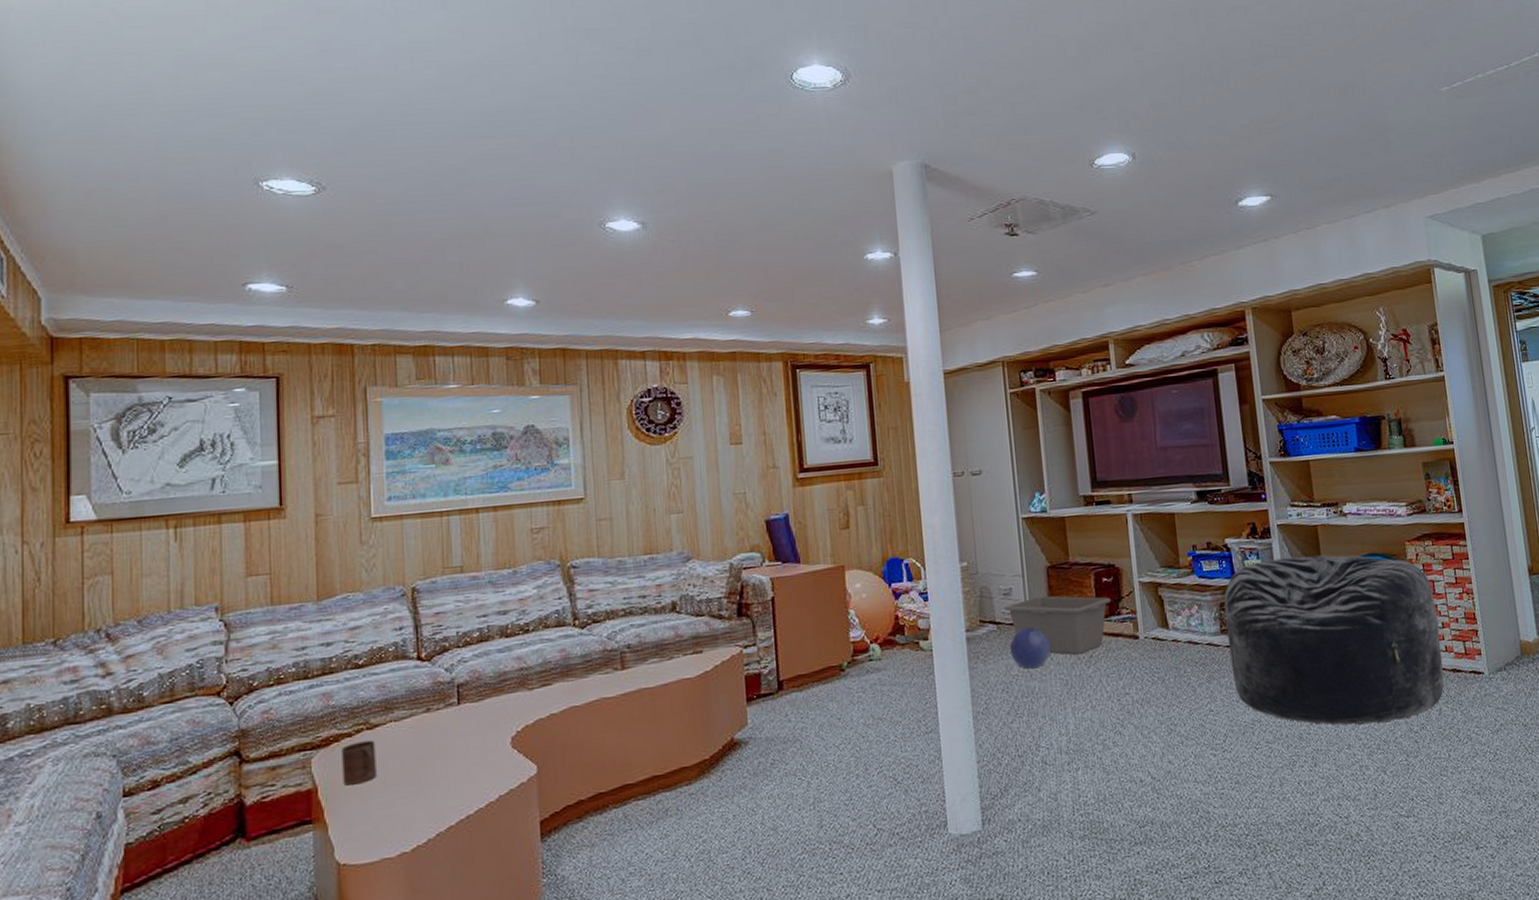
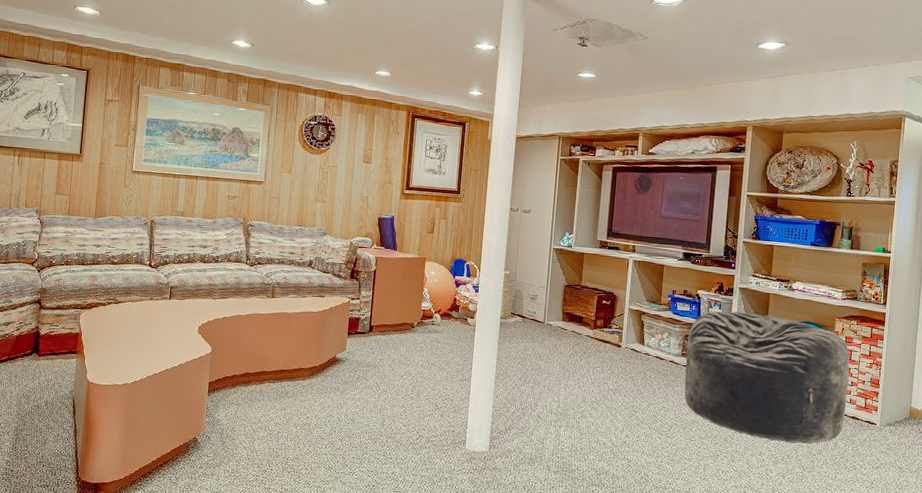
cup: present [342,740,377,786] -> none [97,310,118,336]
storage bin: present [1004,596,1111,656] -> none [529,304,606,350]
ball: present [1009,627,1052,670] -> none [528,324,558,353]

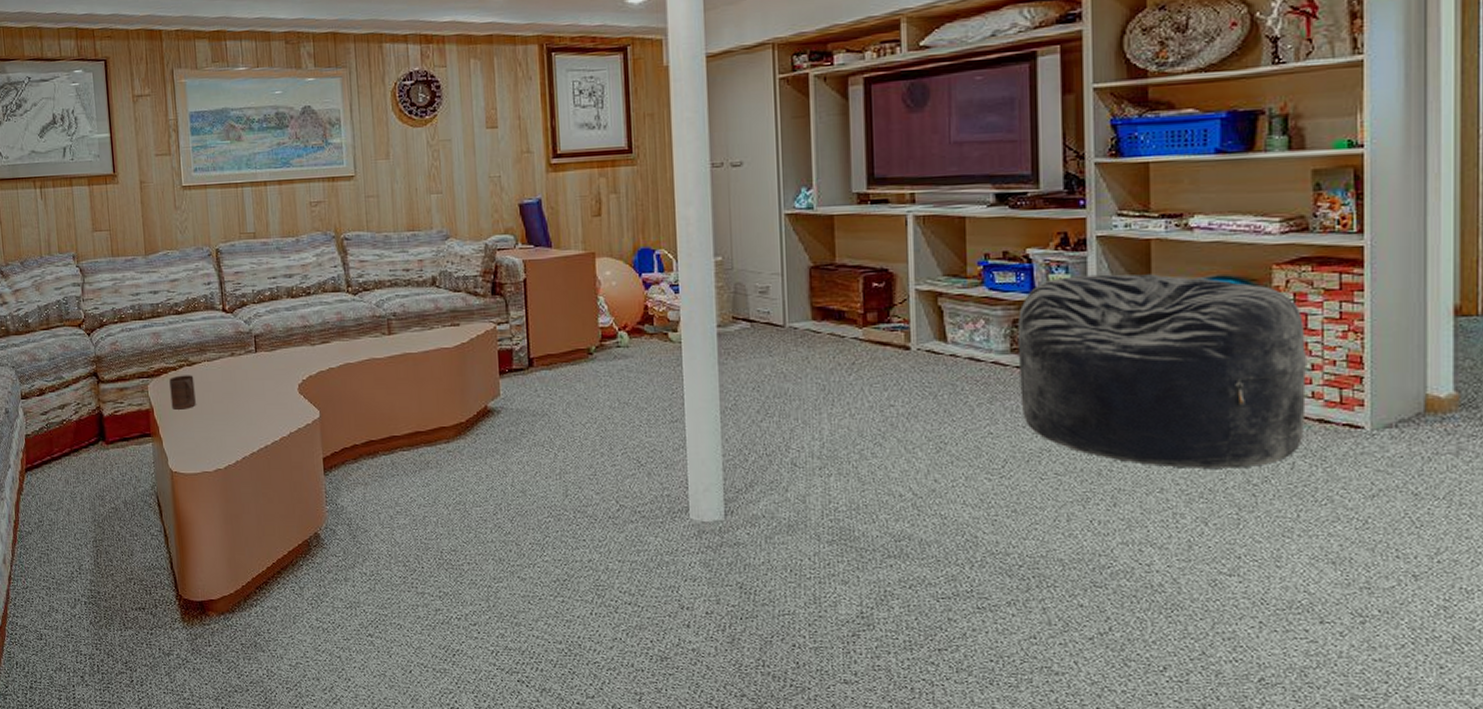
cup: none [97,310,118,336] -> present [169,375,196,410]

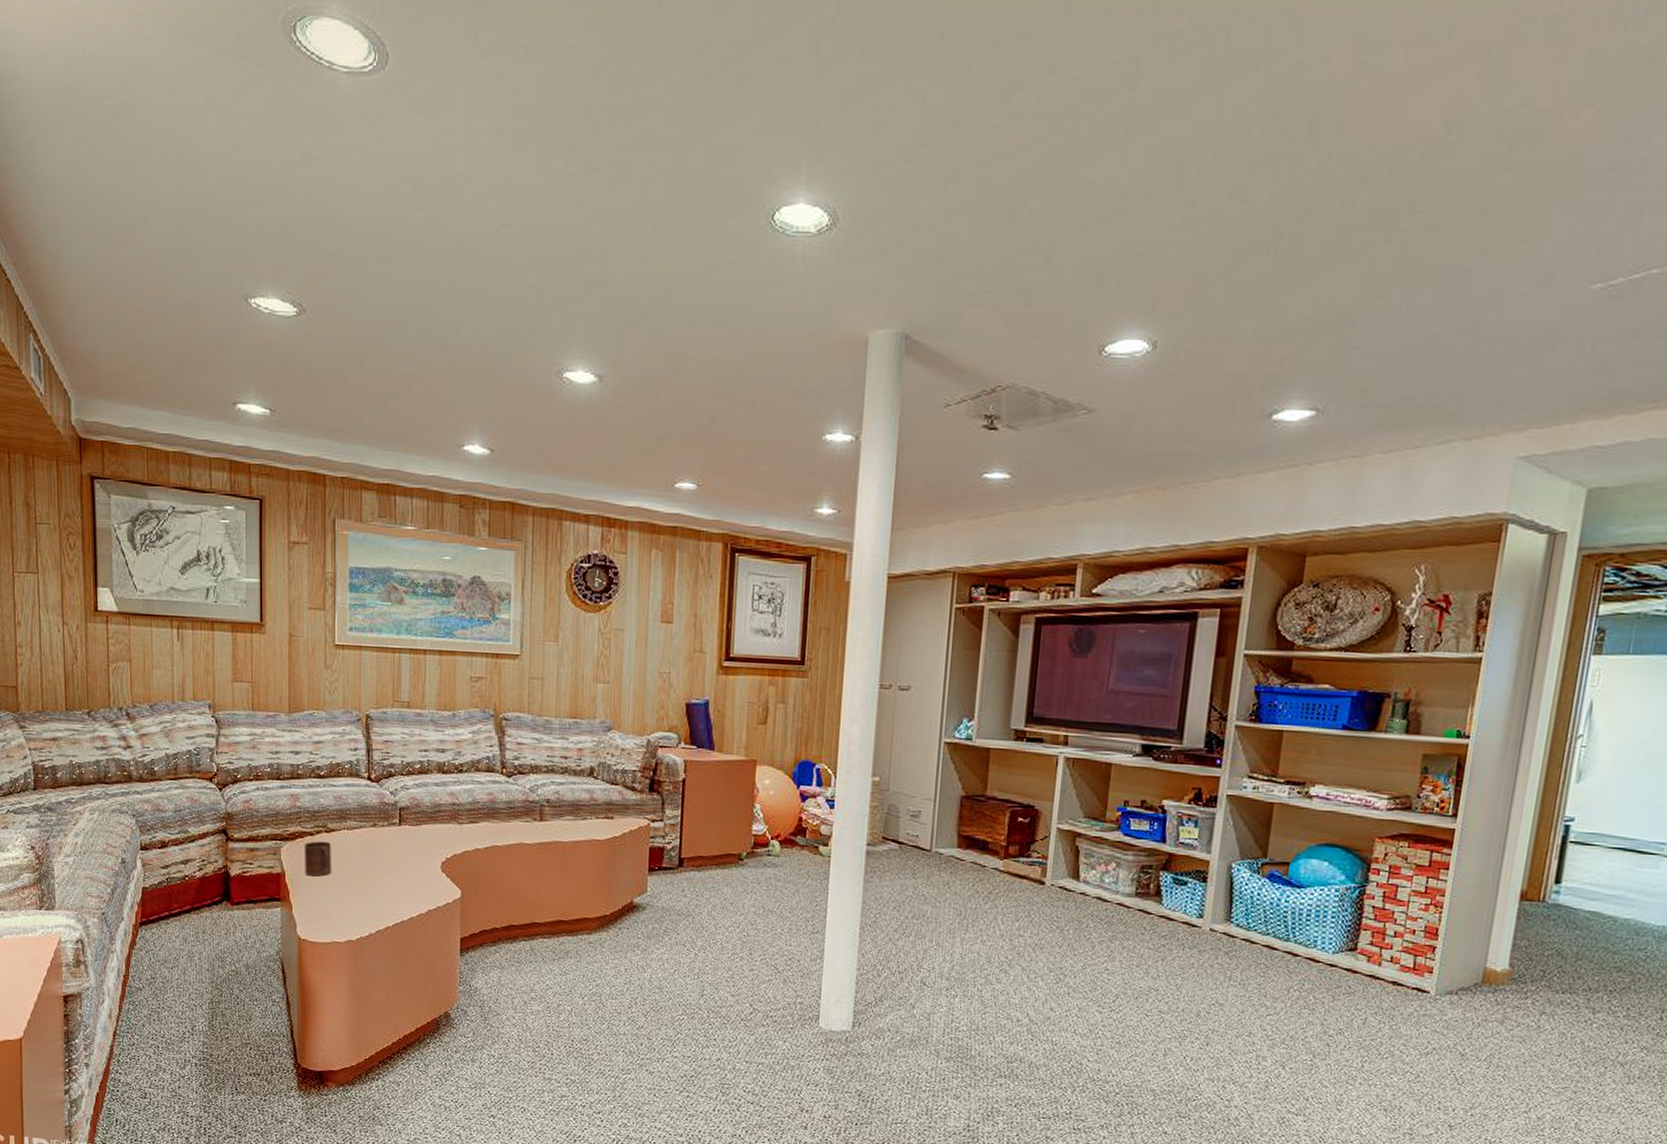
bean bag chair: present [1017,274,1308,468] -> none [1138,829,1394,1020]

